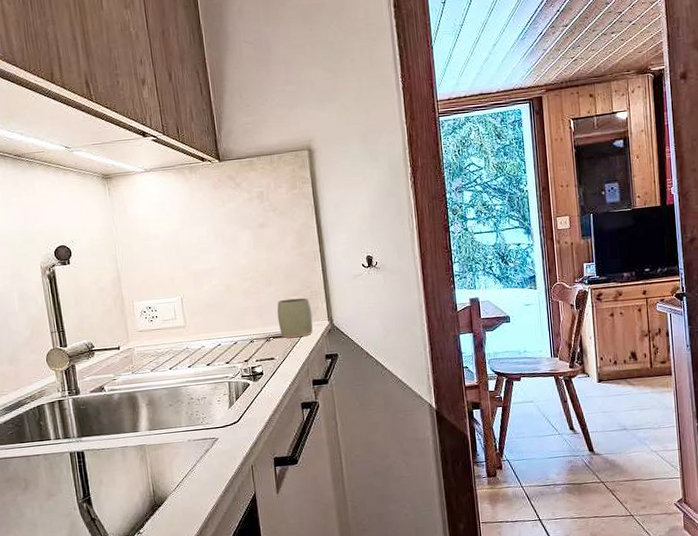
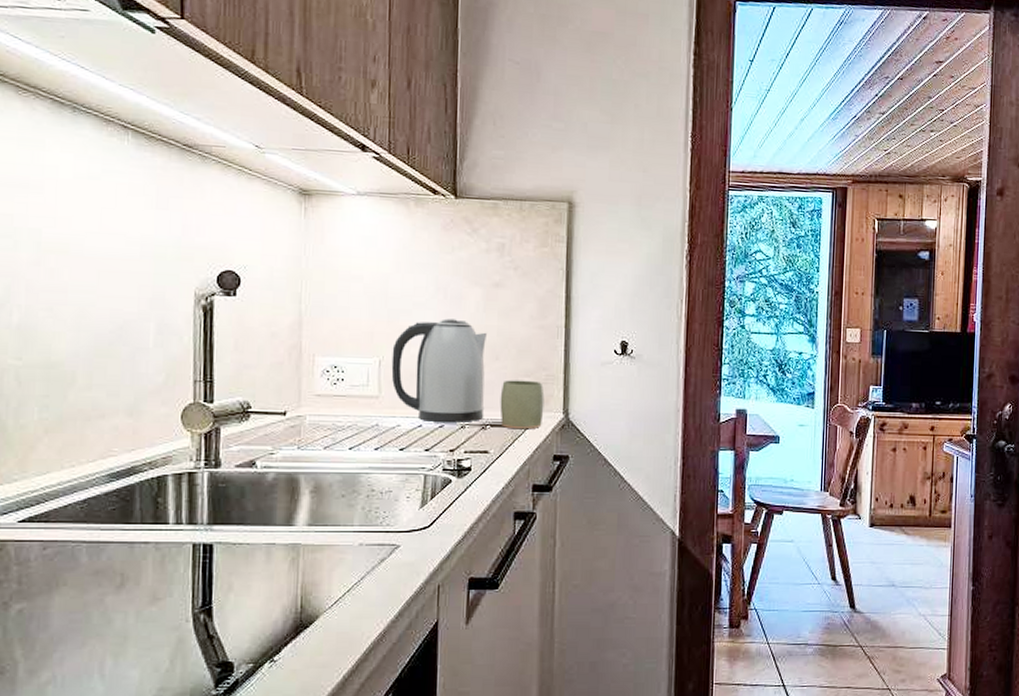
kettle: none [189,257,267,341] -> present [391,318,488,422]

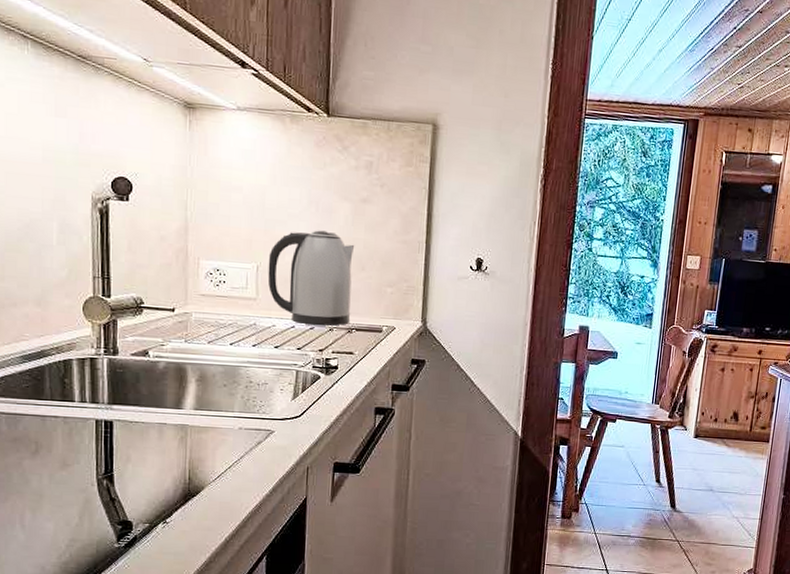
mug: present [500,380,545,430] -> none [364,289,405,335]

